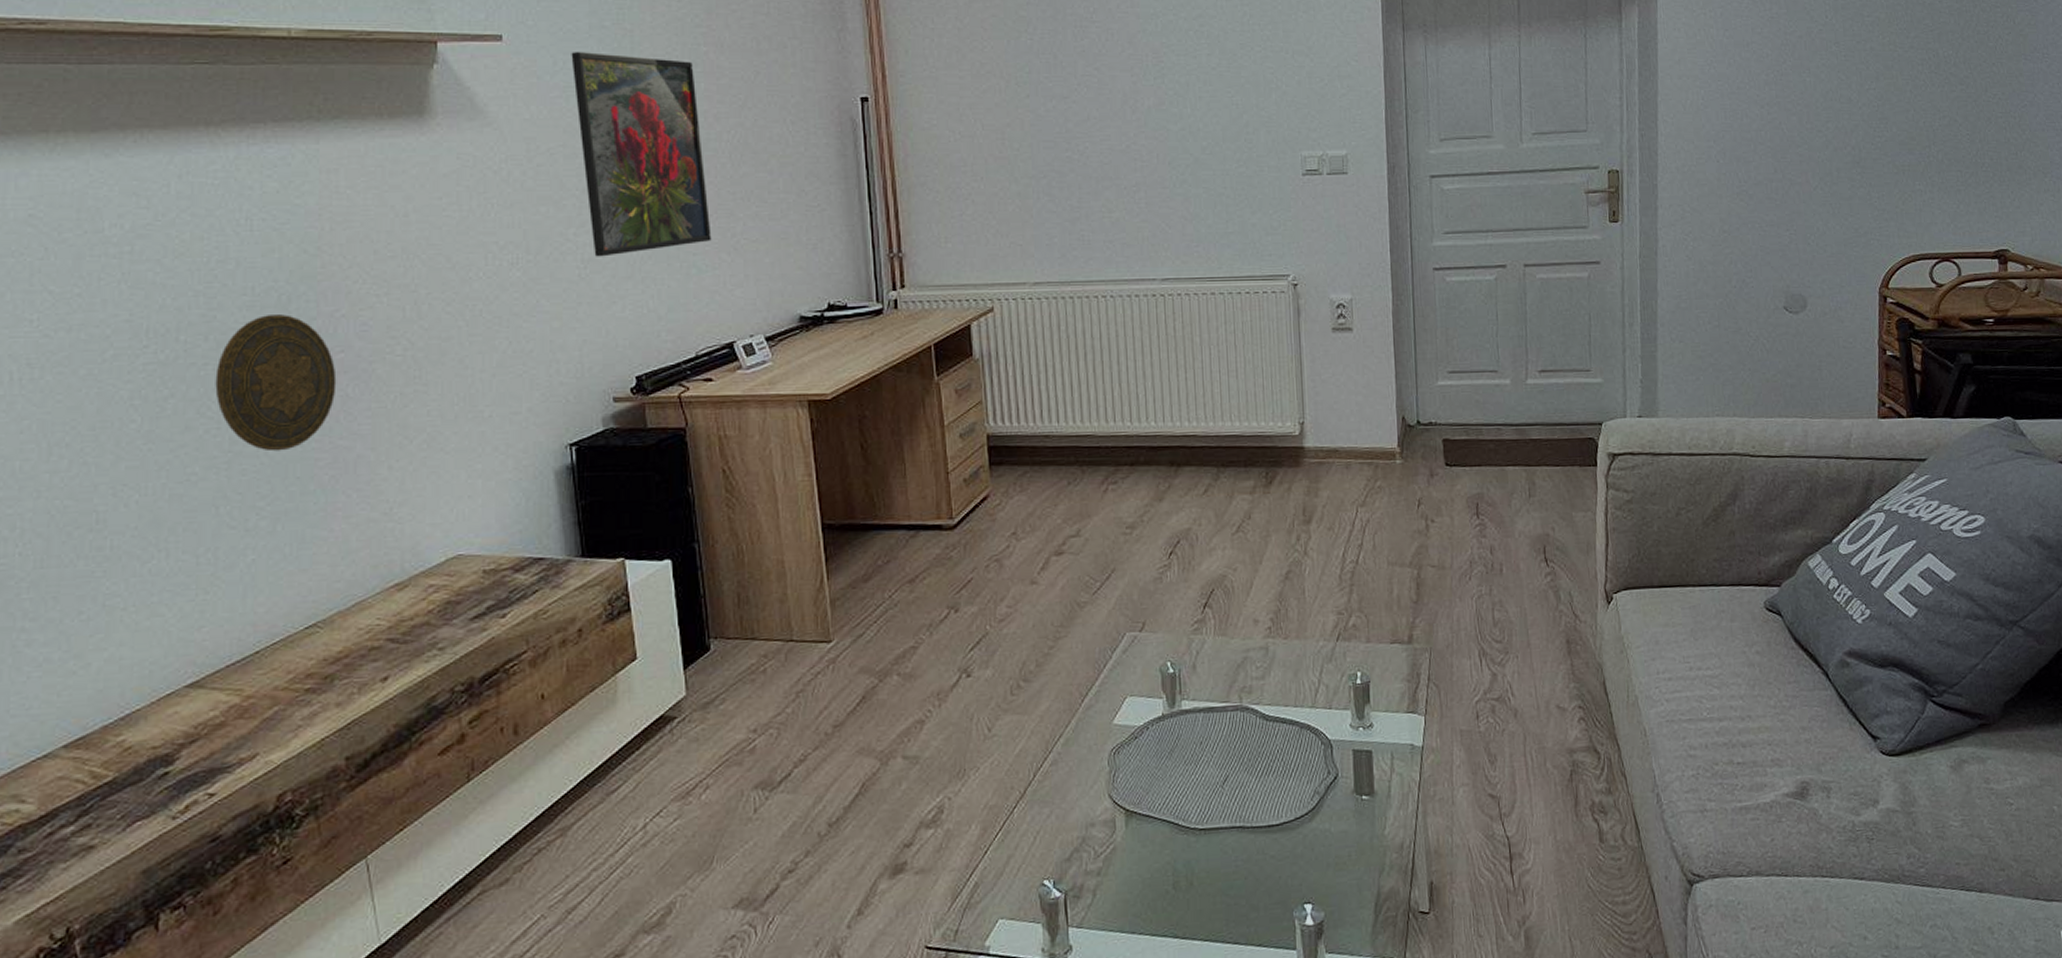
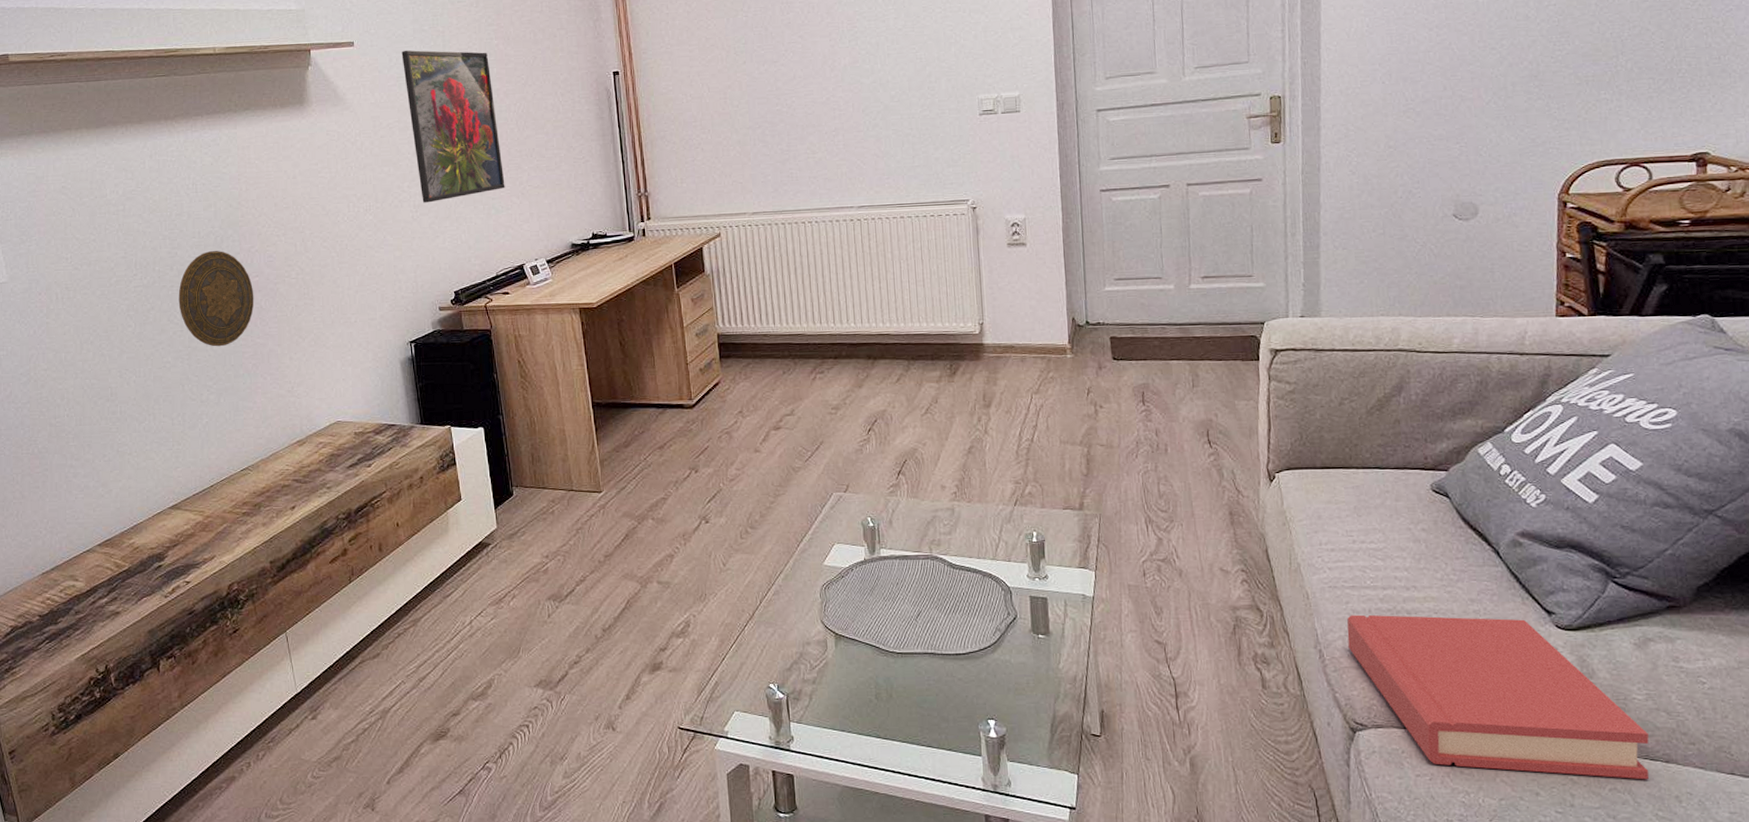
hardback book: none [1684,746,1965,915] -> present [1347,614,1649,780]

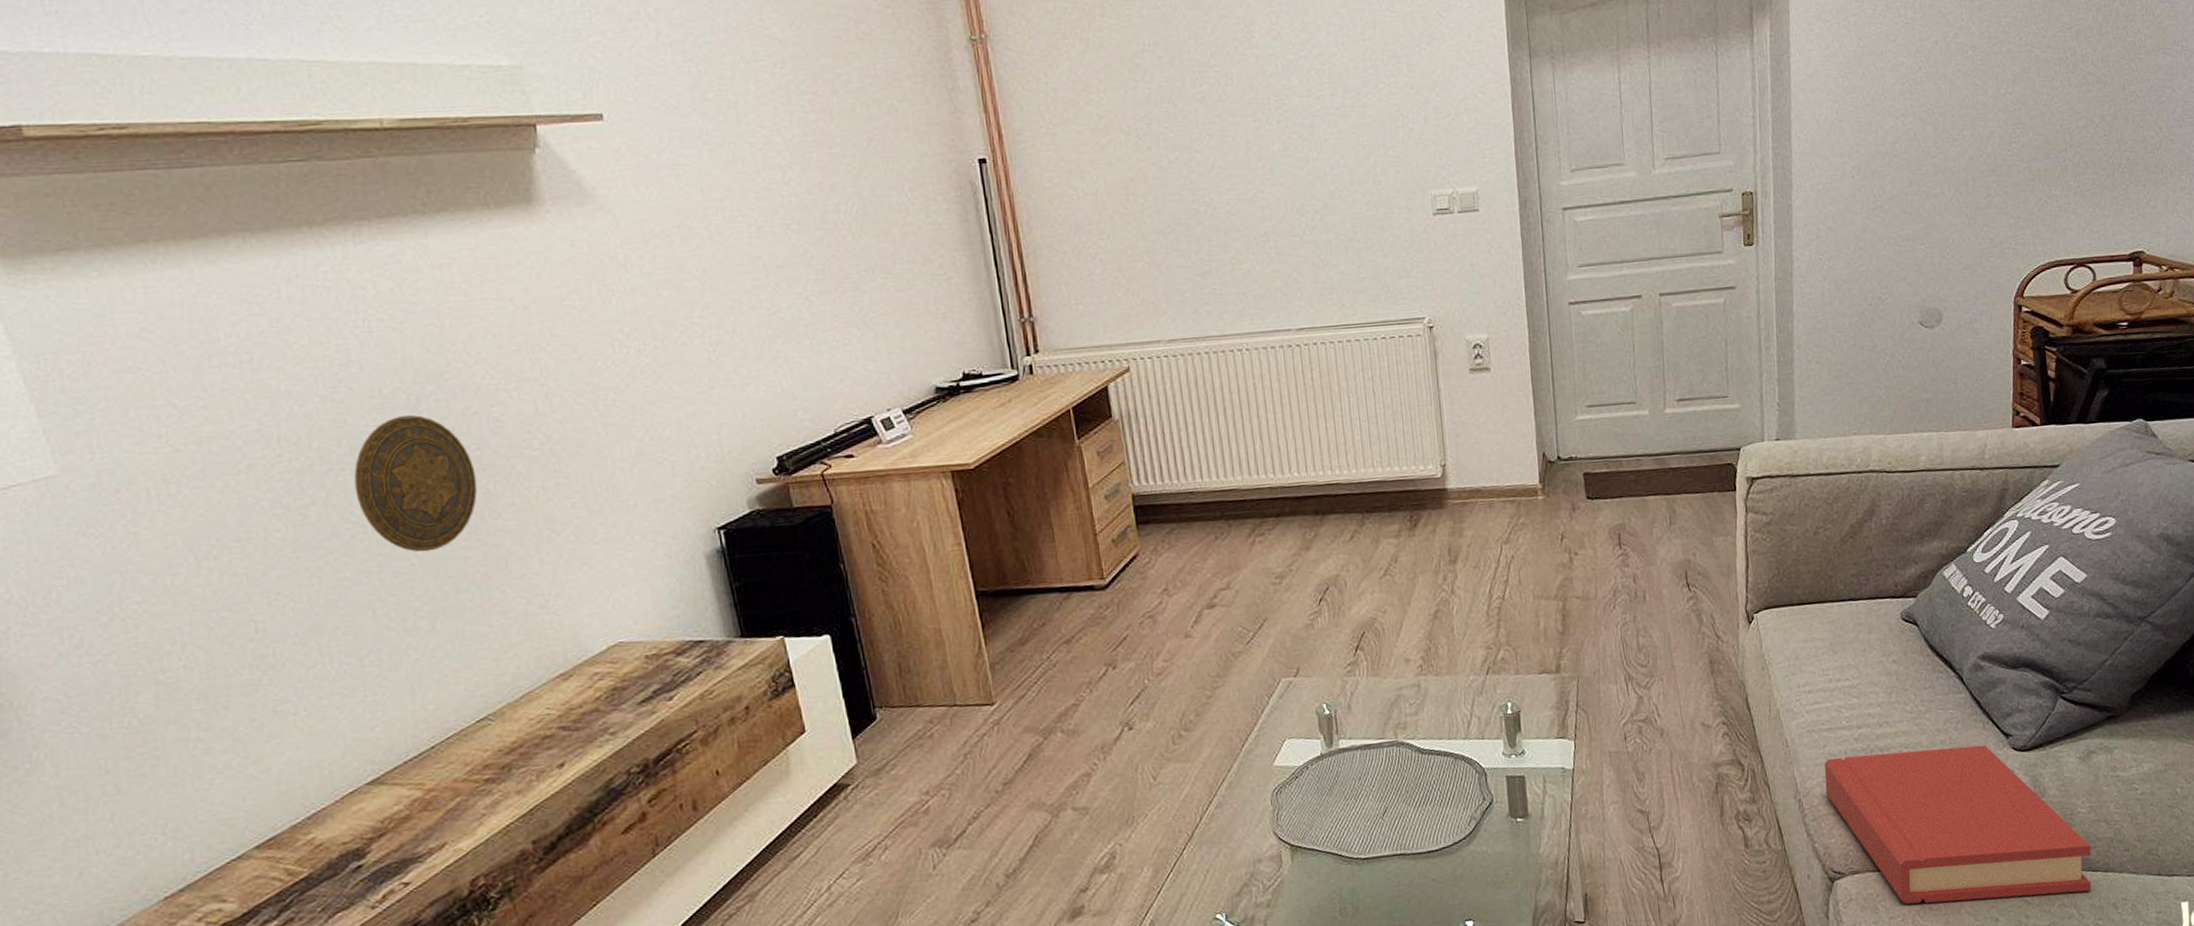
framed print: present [401,50,505,203] -> none [676,126,840,339]

